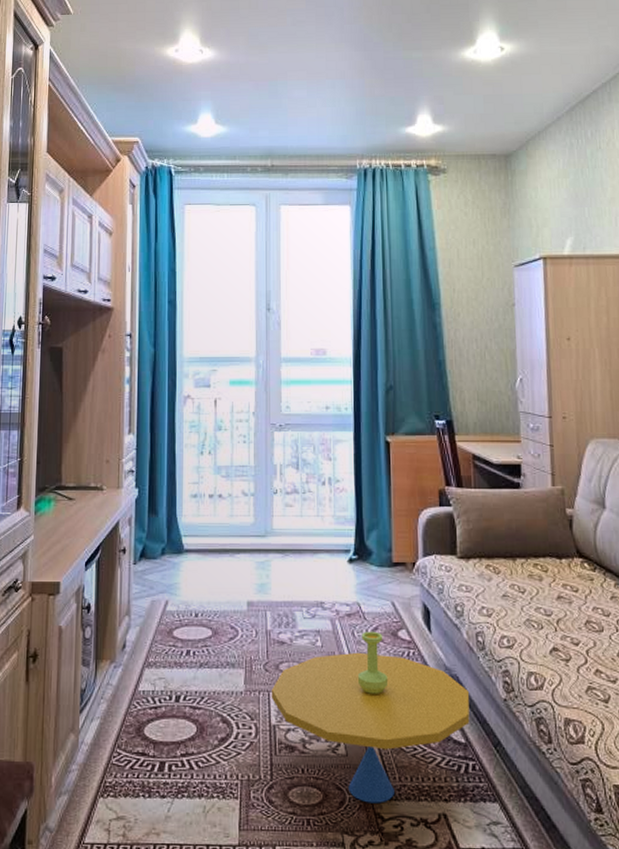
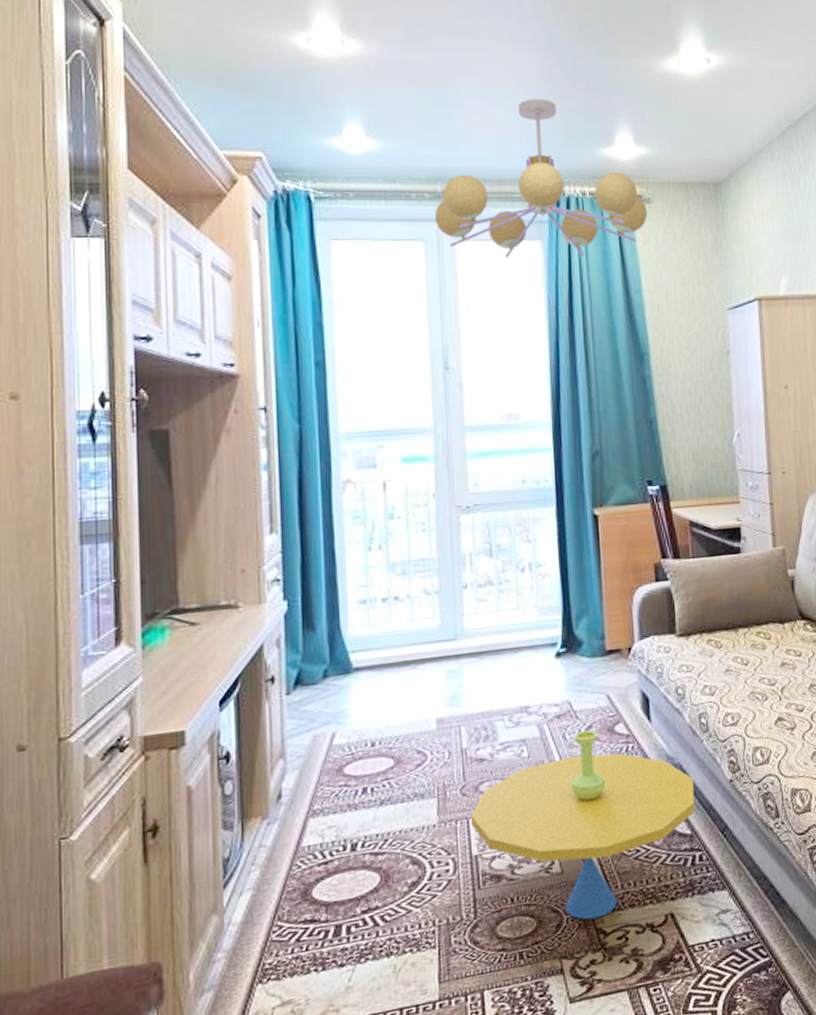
chandelier: none [265,88,443,220] -> present [435,99,648,258]

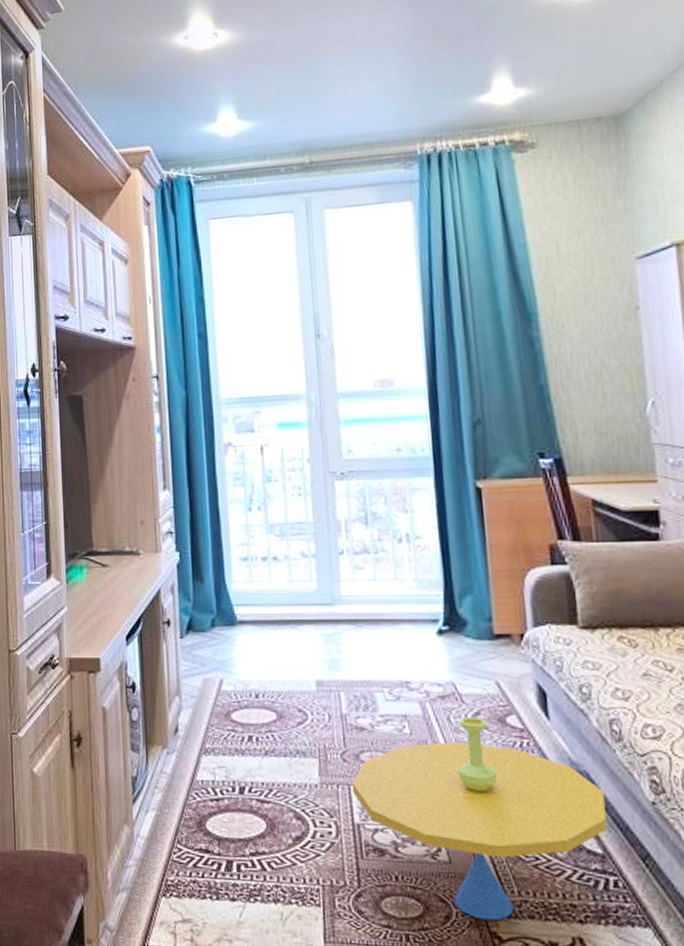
chandelier: present [435,99,648,258] -> none [303,54,532,222]

